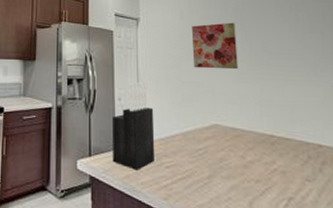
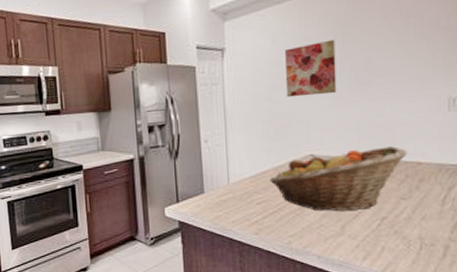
knife block: present [113,82,156,170] -> none [199,120,246,210]
fruit basket: none [179,124,308,187] -> present [270,146,408,212]

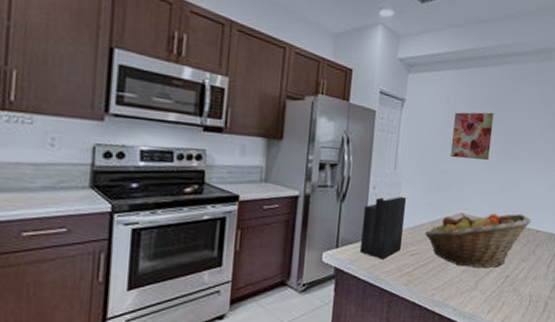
knife block: none [199,120,246,210] -> present [360,170,407,260]

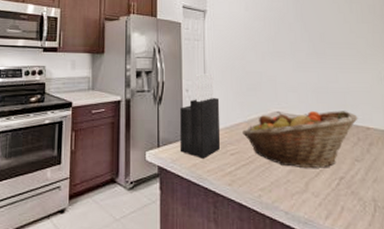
wall art: present [450,112,494,161] -> none [256,14,298,59]

